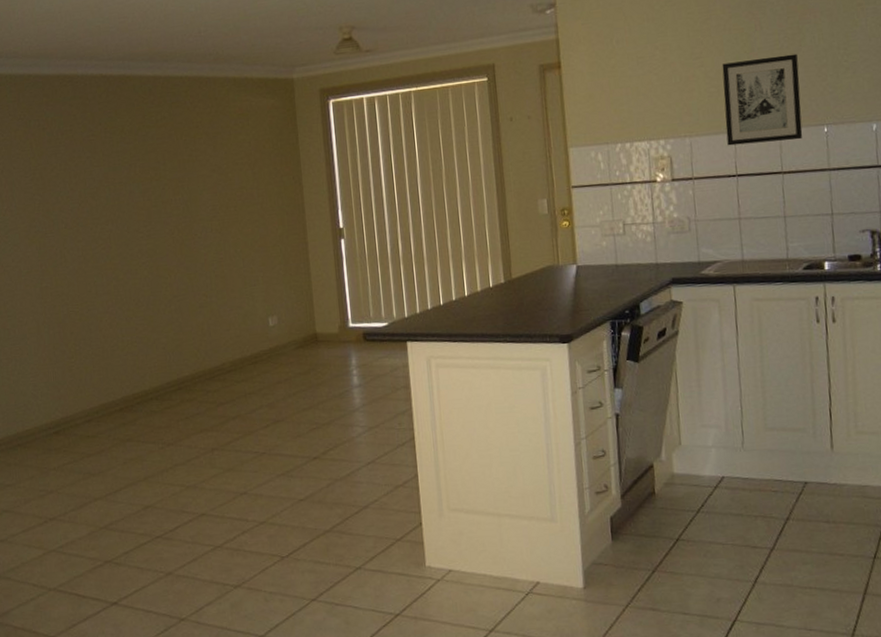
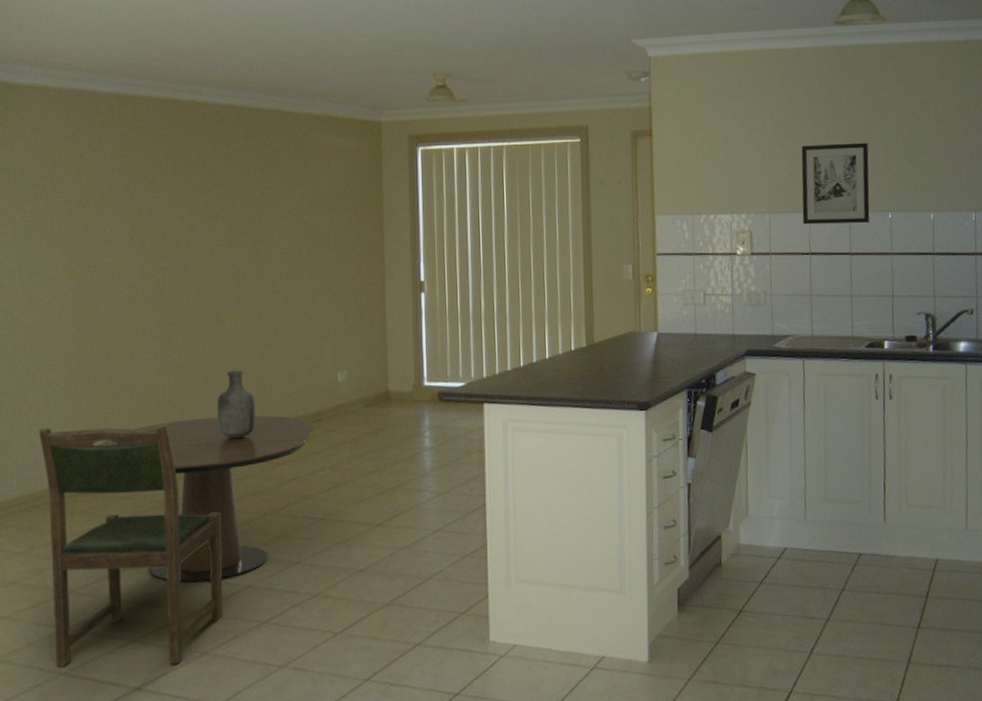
dining chair: none [16,371,182,584] -> present [38,425,222,668]
dining table: none [66,359,251,510] -> present [99,415,314,582]
vase: none [164,319,199,382] -> present [217,370,256,439]

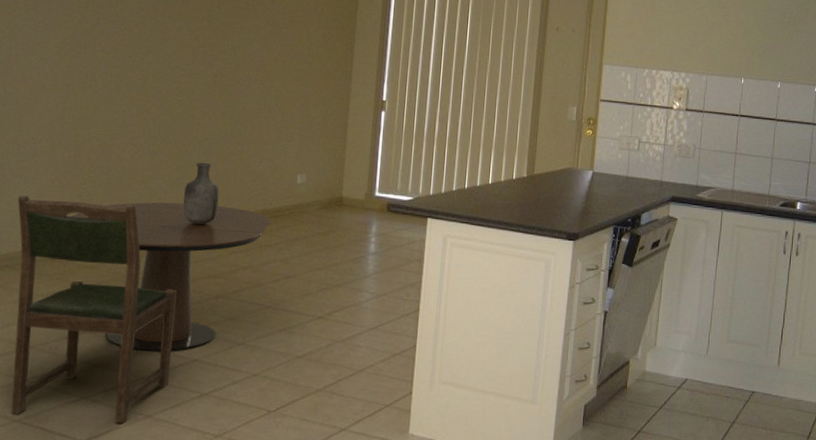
wall art: present [801,142,870,225] -> none [736,17,803,94]

